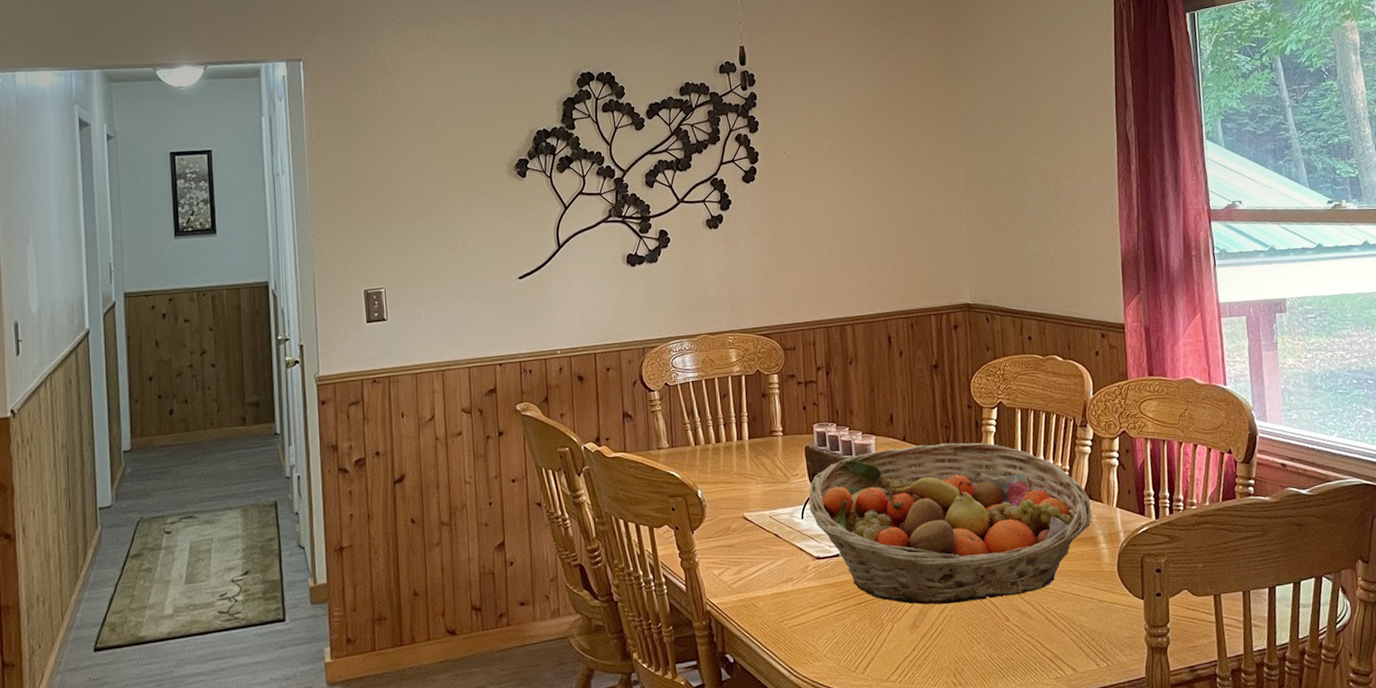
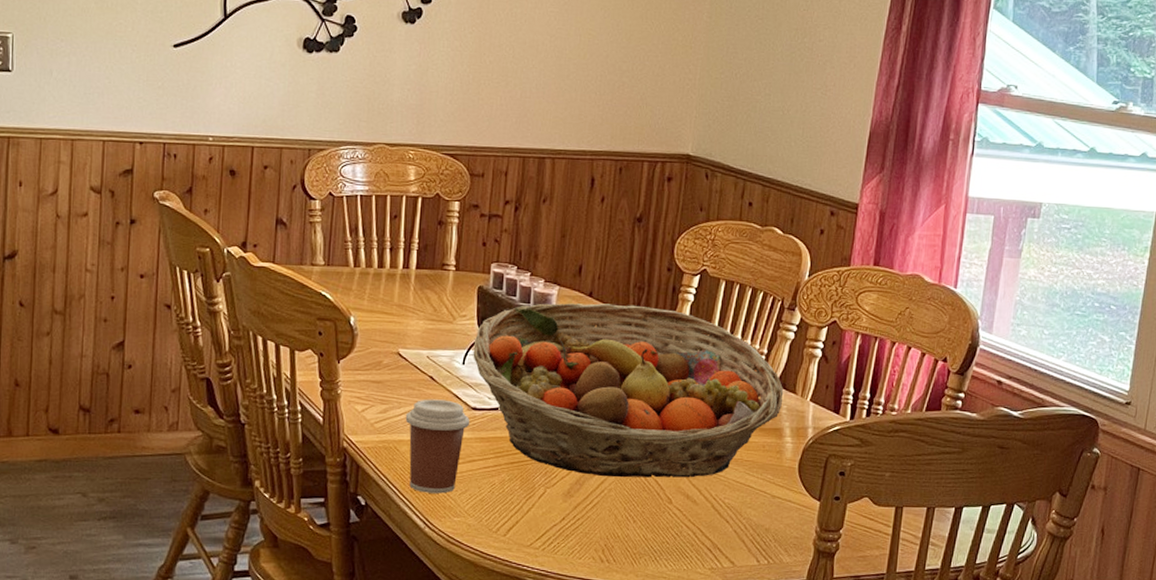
coffee cup: none [758,553,817,643] -> present [405,399,470,494]

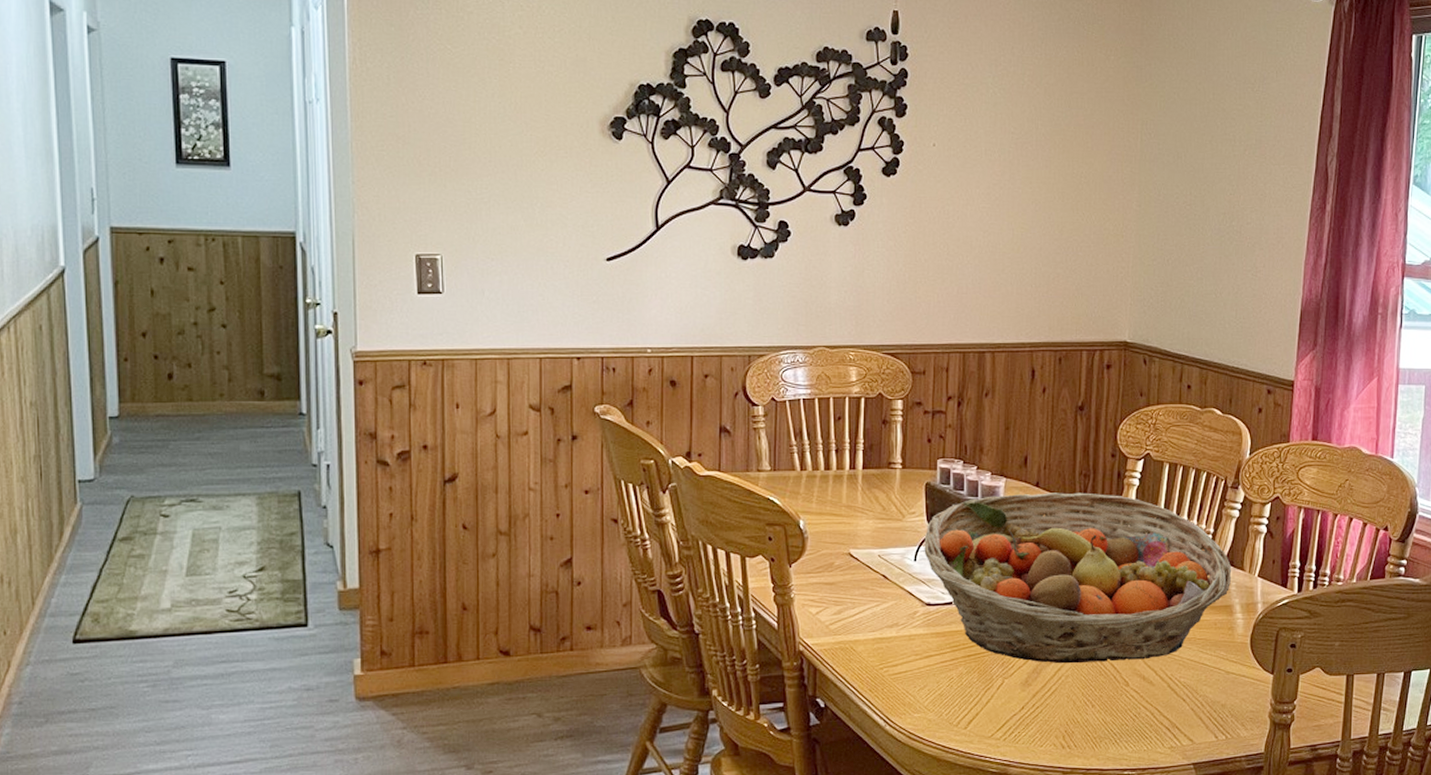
coffee cup: present [405,399,470,494] -> none [860,597,925,691]

